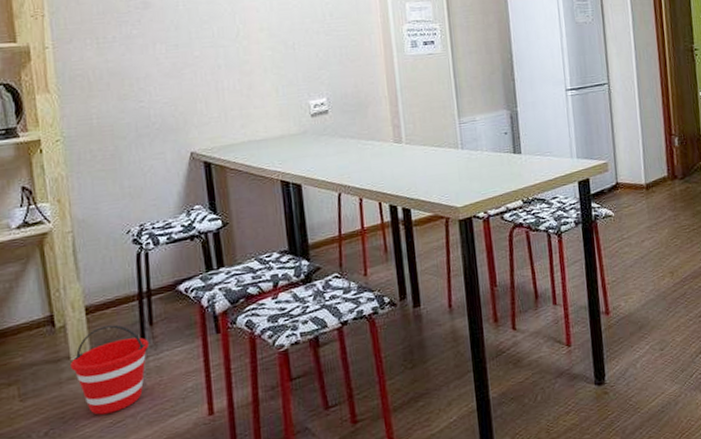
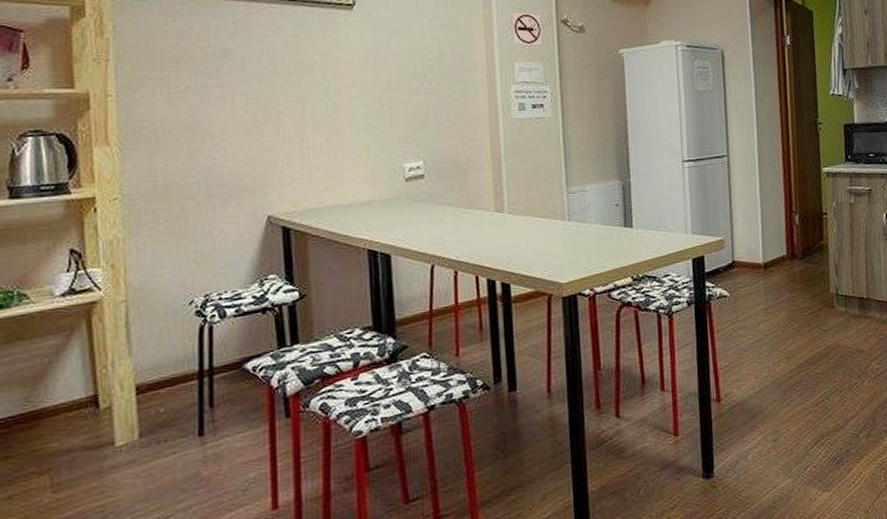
bucket: present [70,325,150,415] -> none [115,406,209,509]

